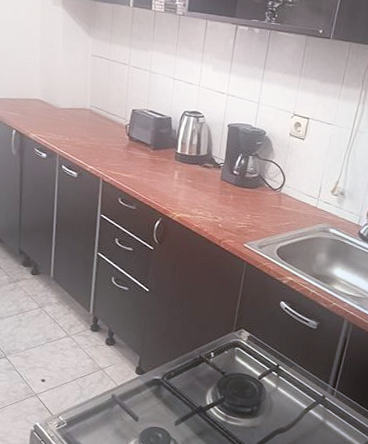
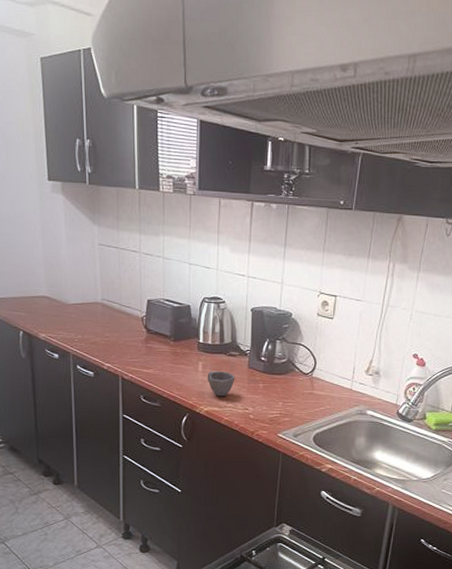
cup: none [181,180,208,205] -> present [207,371,235,397]

